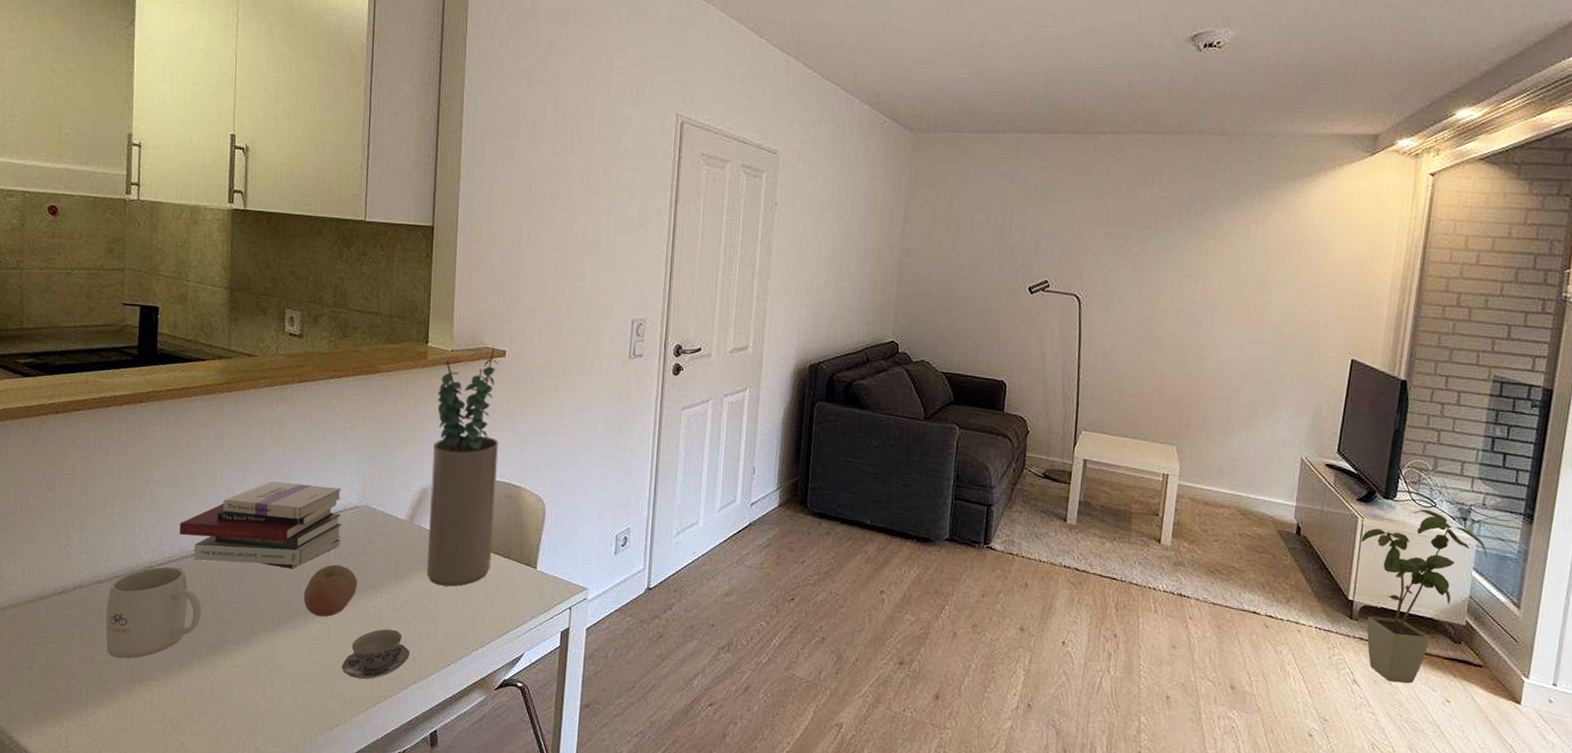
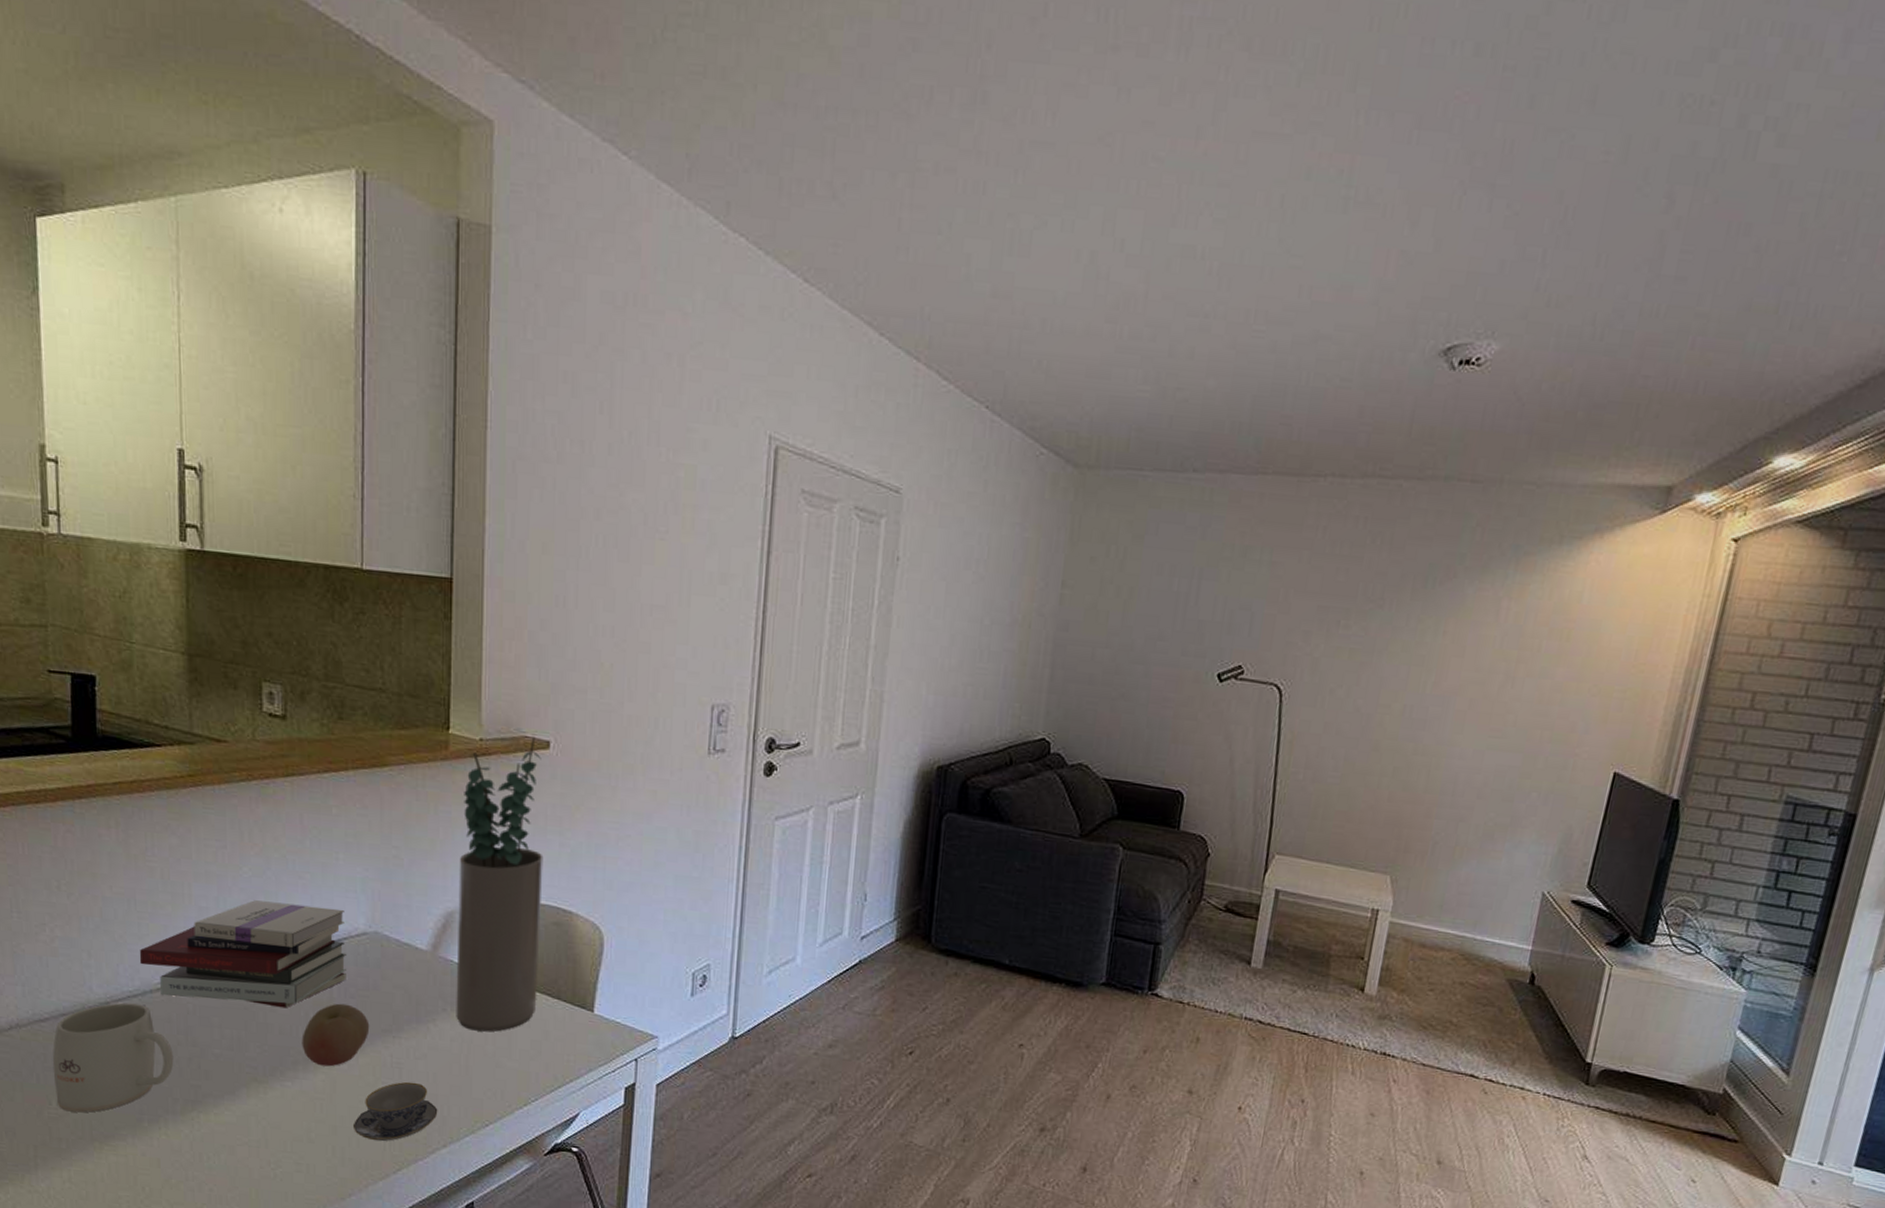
house plant: present [1361,509,1488,684] -> none [1603,956,1758,1161]

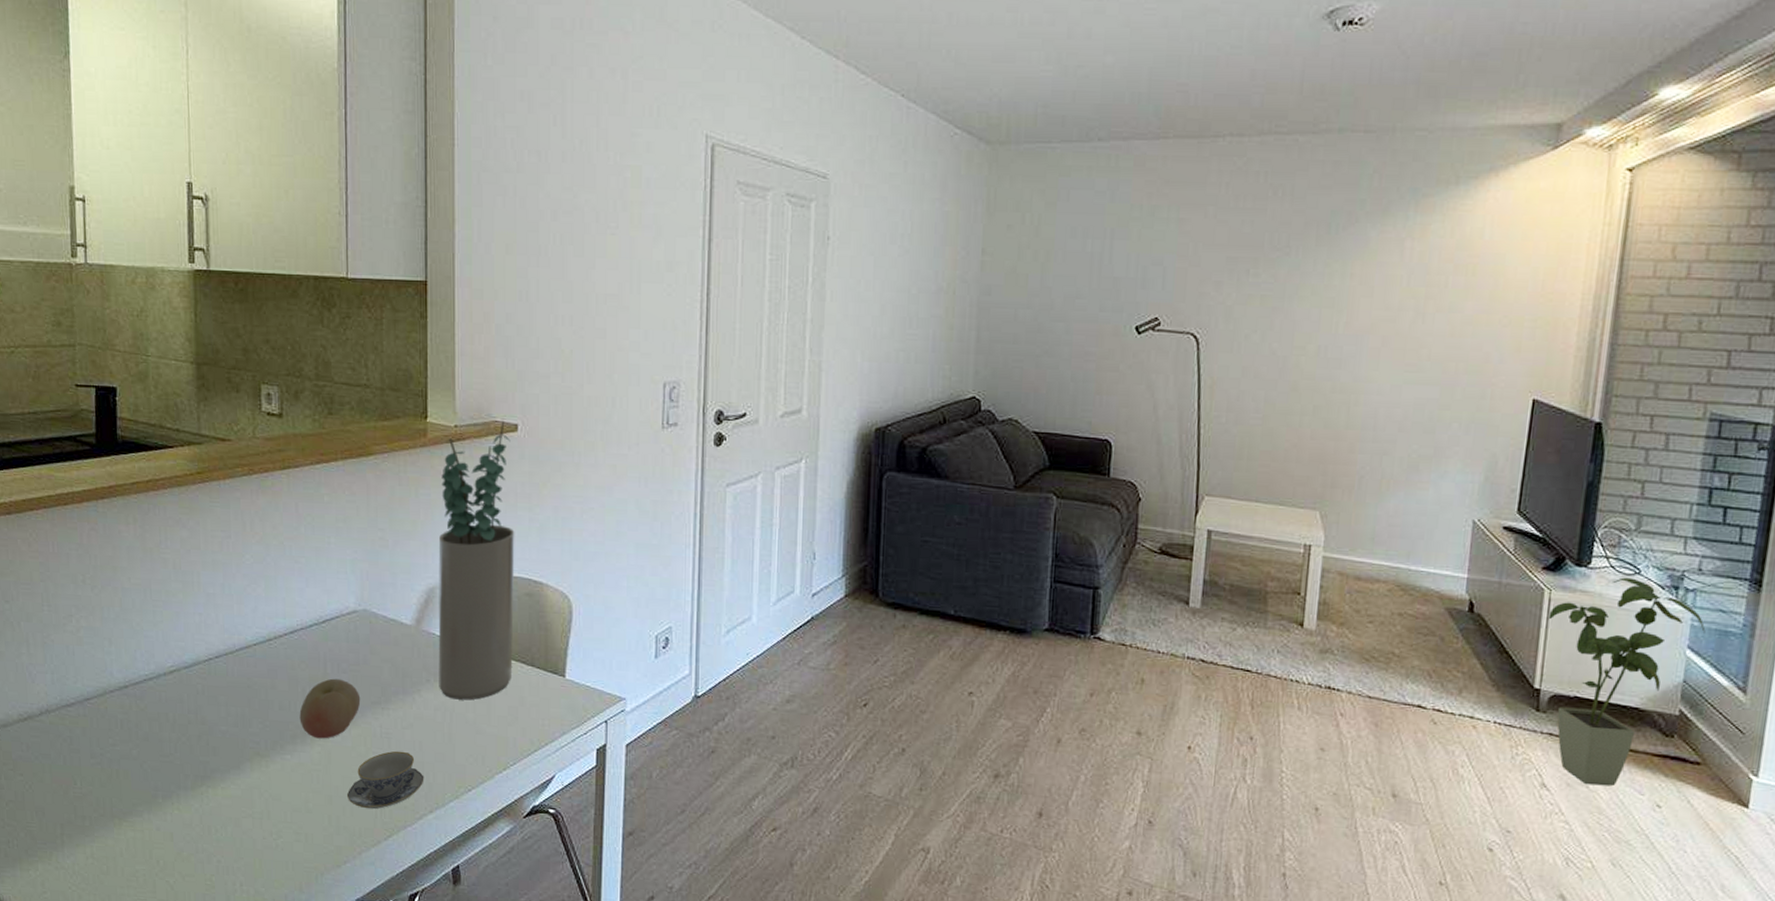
mug: present [52,1002,174,1113] -> none [77,685,185,791]
books: present [139,900,346,1009] -> none [154,585,339,685]
house plant: none [1603,956,1758,1161] -> present [1548,577,1706,787]

